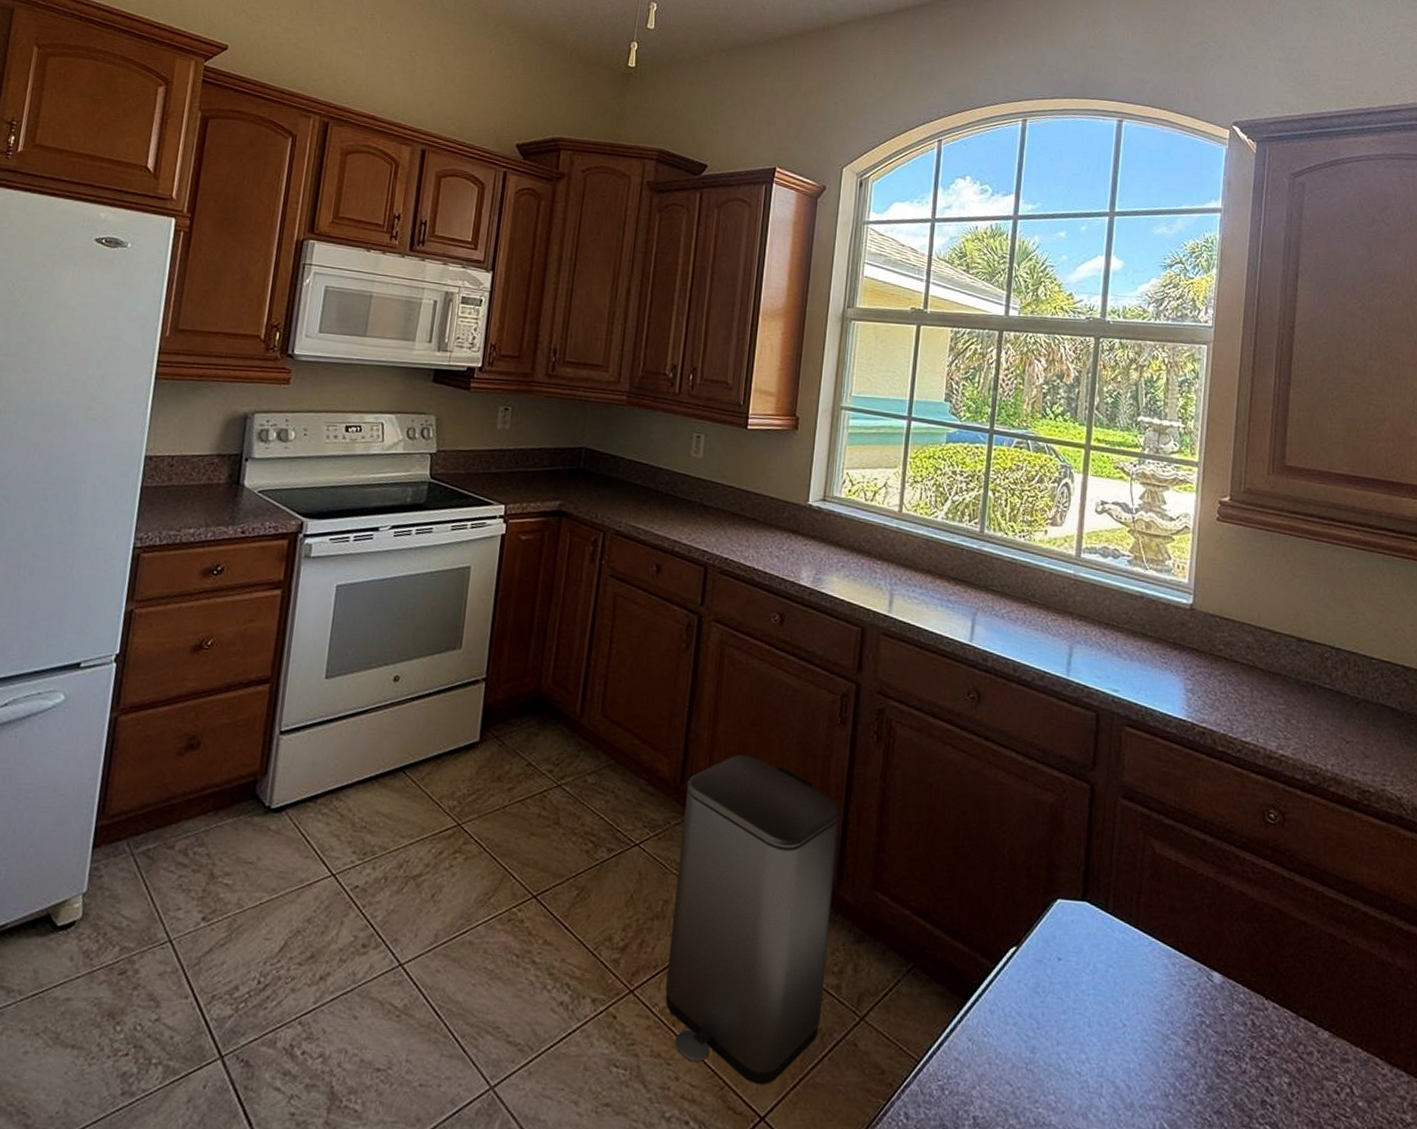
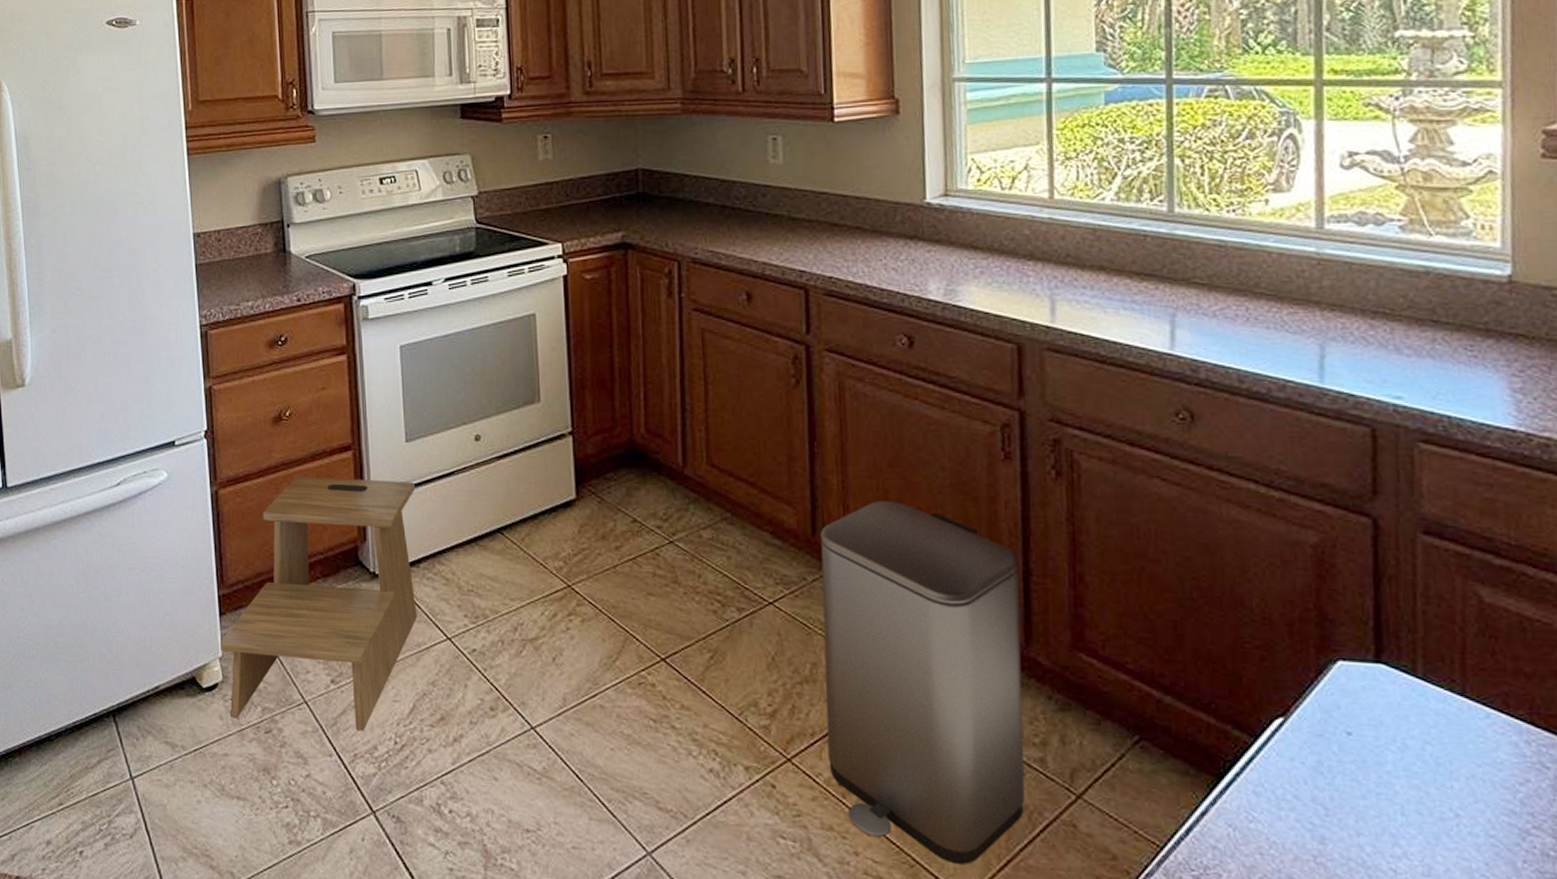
step stool: none [83,706,327,971] -> present [219,476,417,731]

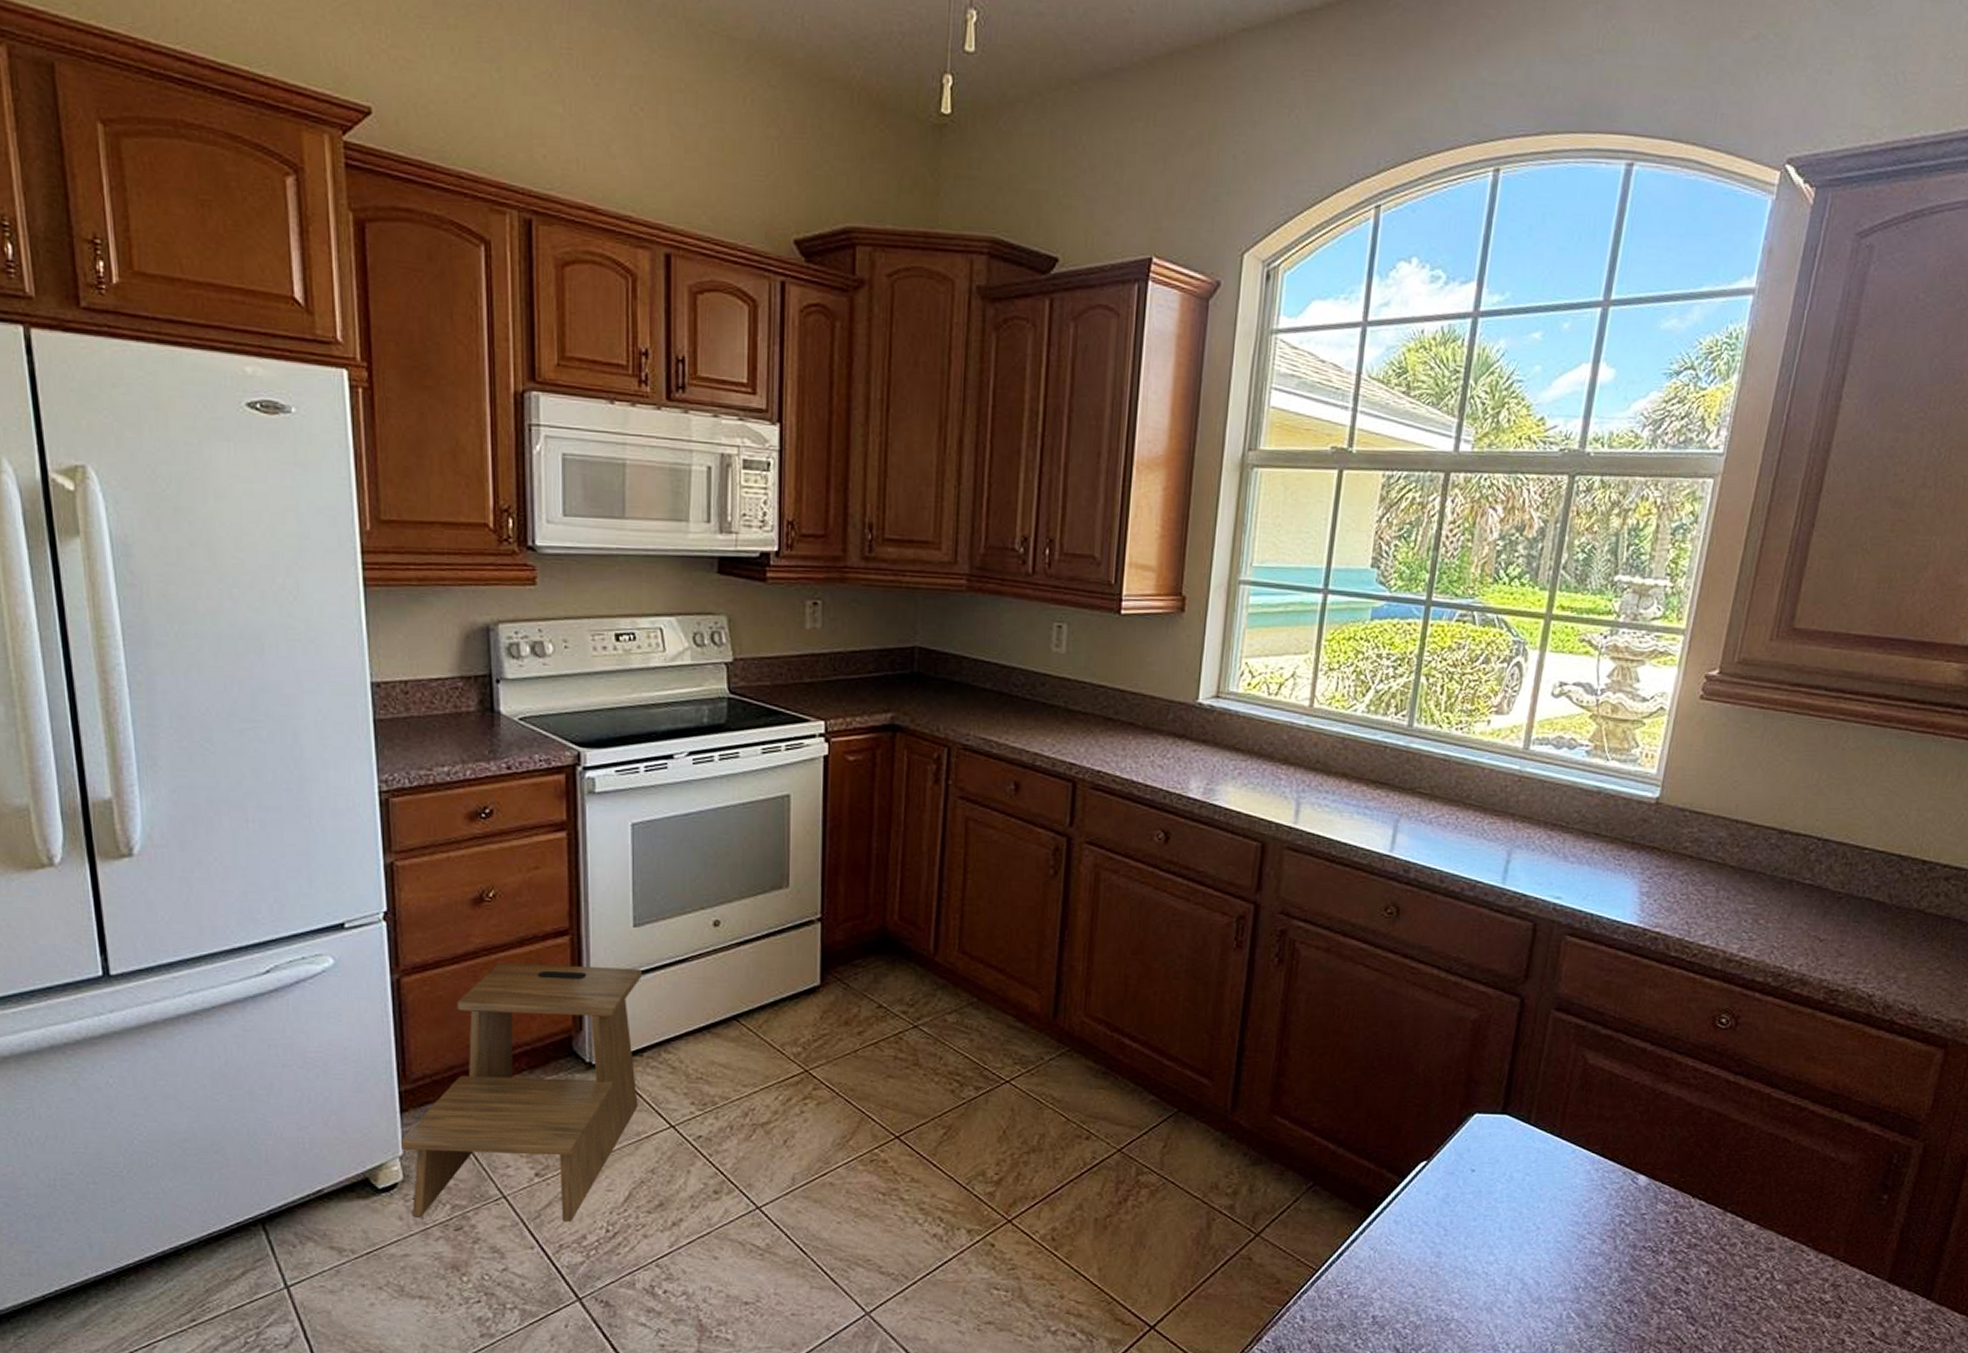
pedal bin: present [820,500,1025,864] -> none [1046,985,1237,1297]

